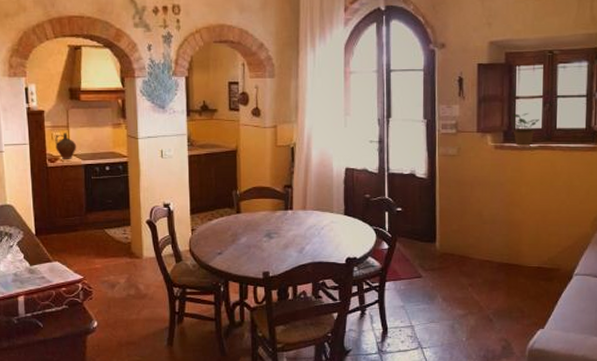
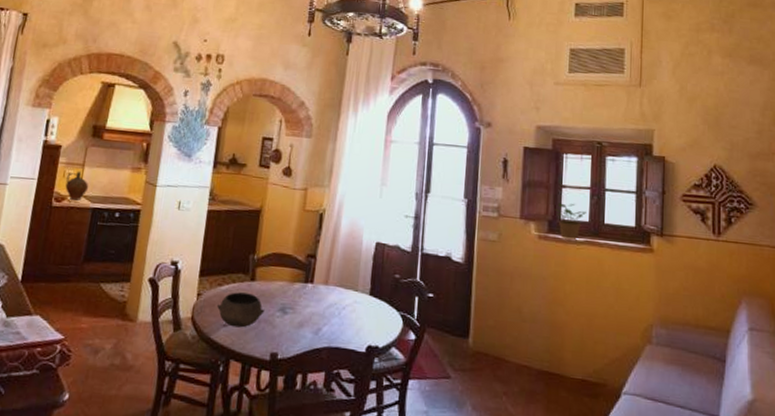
bowl: none [211,224,253,254] -> present [217,292,265,328]

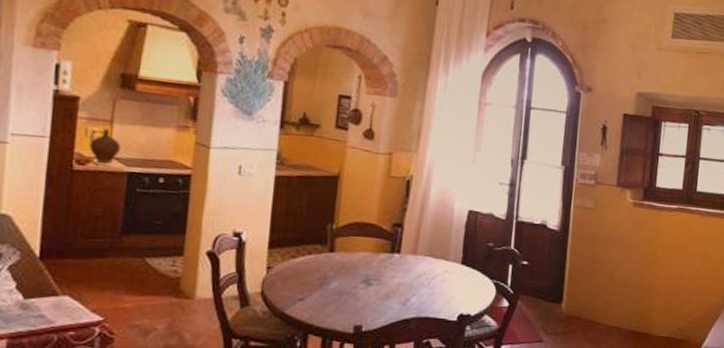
bowl: present [217,292,265,328] -> none [291,264,346,301]
potted plant: present [554,203,586,239] -> none [650,171,681,207]

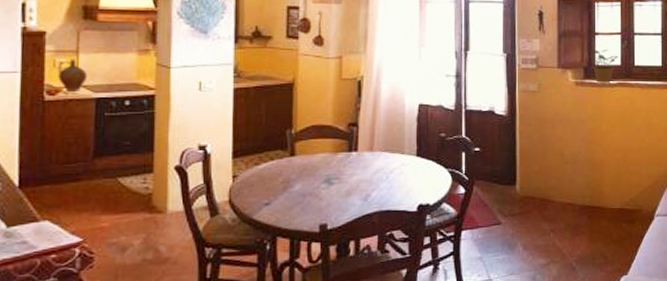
potted plant: none [650,171,681,207] -> present [589,50,618,83]

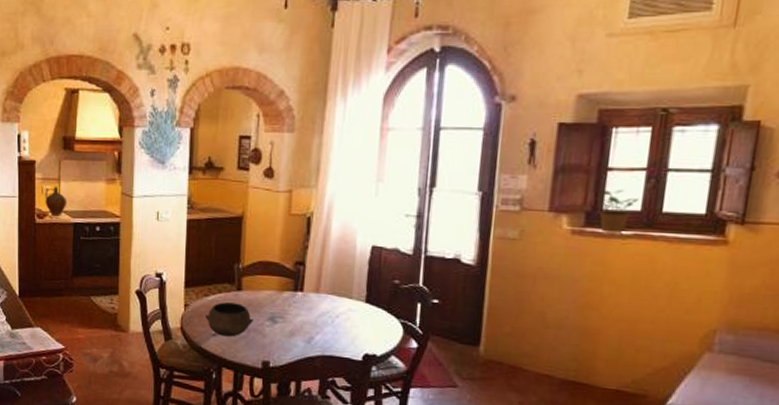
bowl: none [257,169,309,205] -> present [205,302,254,337]

